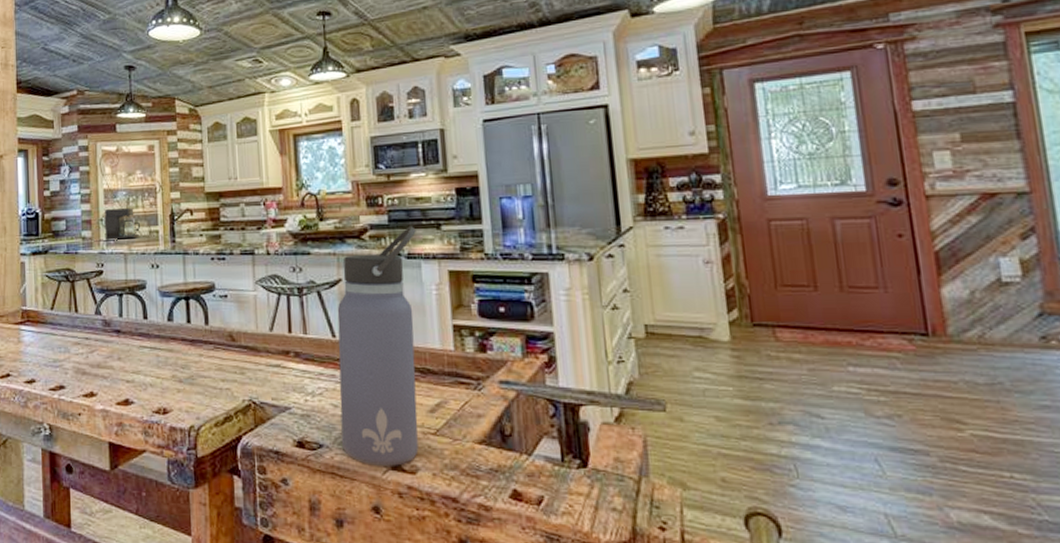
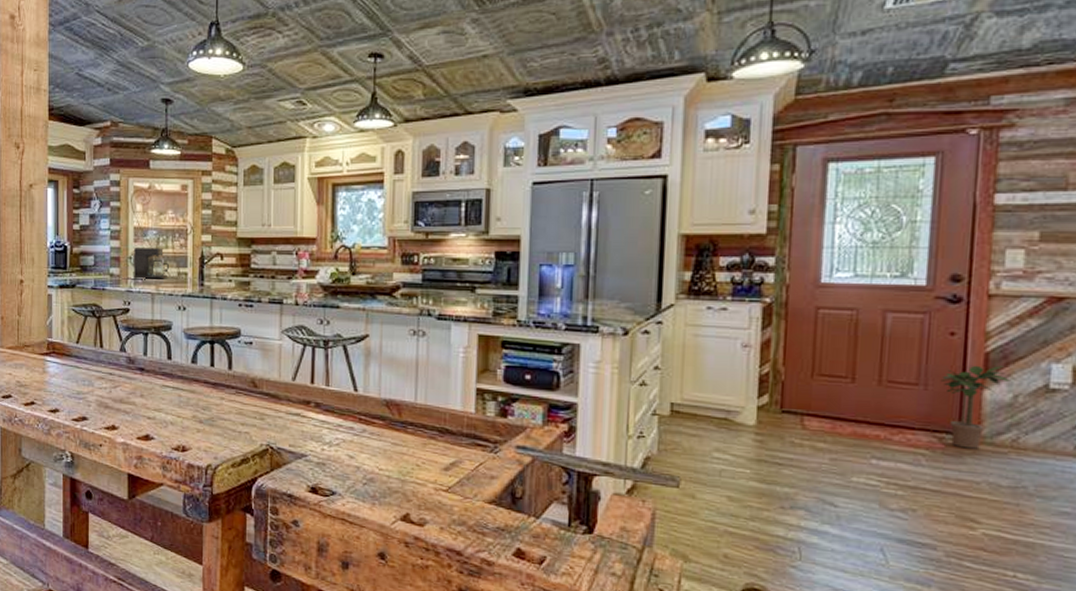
water bottle: present [337,226,419,467] -> none [353,287,450,518]
potted plant: none [898,263,963,348] -> present [940,366,1010,449]

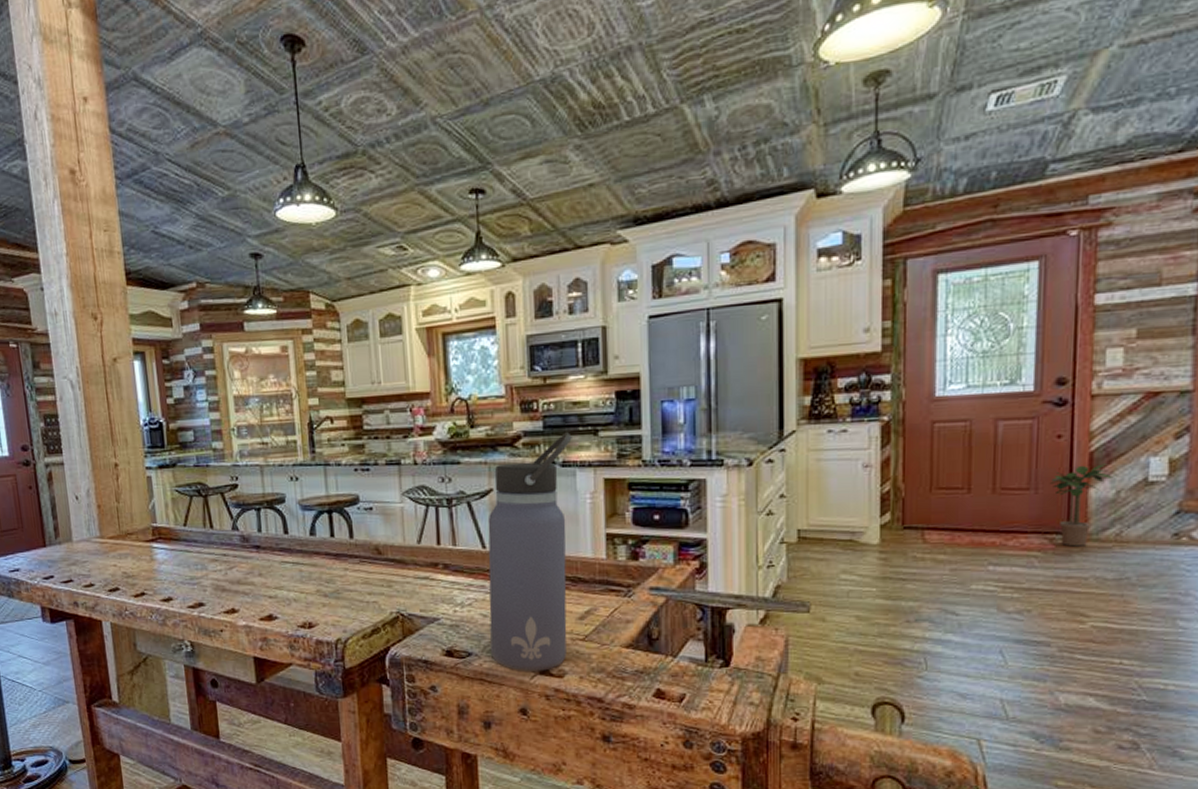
coffee maker: present [133,248,169,279] -> none [236,416,276,451]
water bottle: none [353,287,450,518] -> present [487,432,572,672]

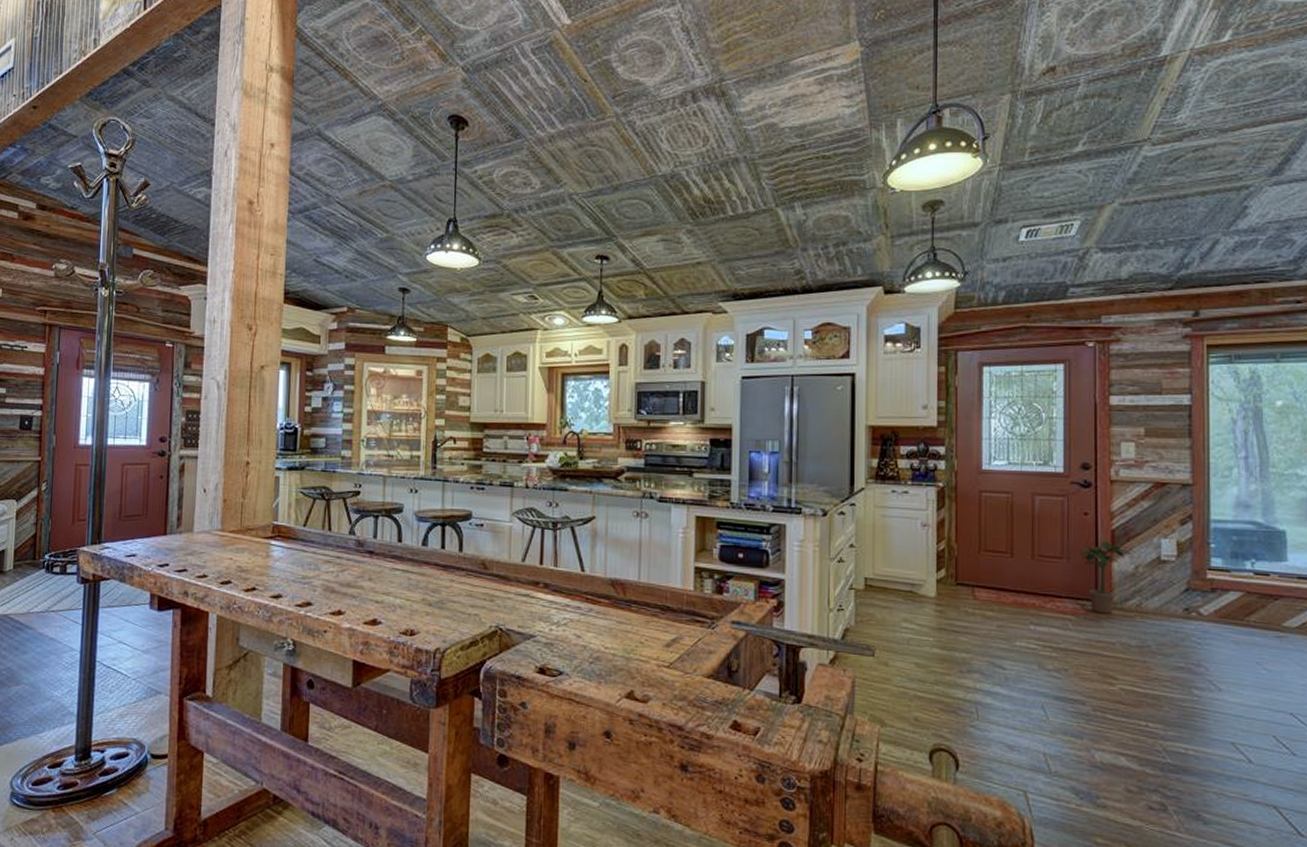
water bottle: present [487,432,572,672] -> none [580,471,670,696]

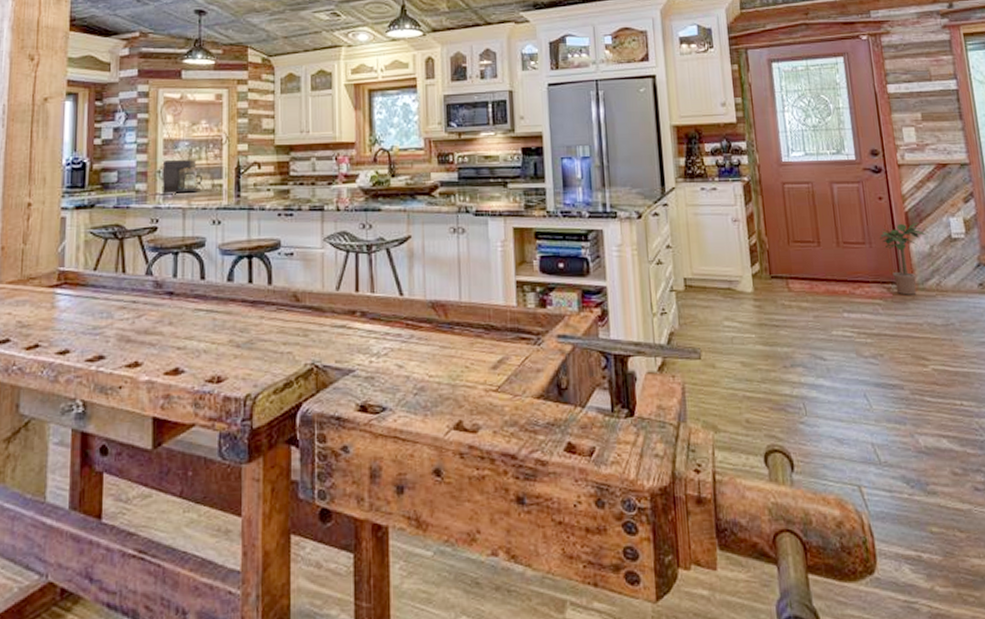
coffee maker: none [365,431,402,462] -> present [162,160,202,194]

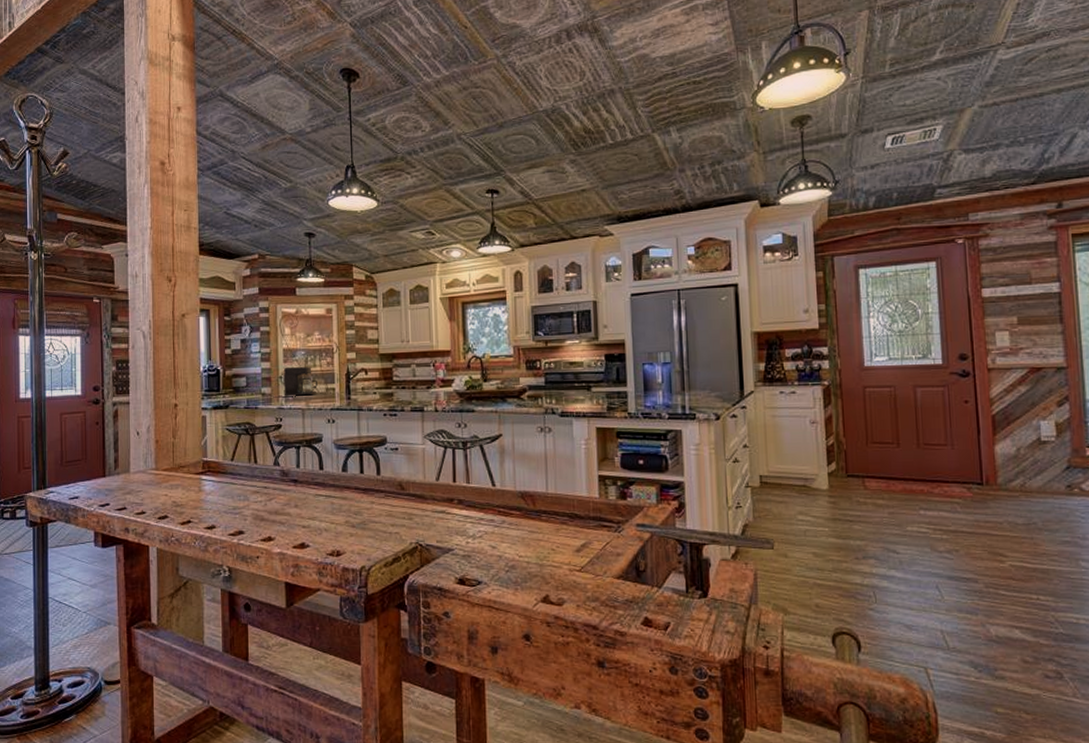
potted plant: present [879,222,925,295] -> none [962,425,1012,495]

